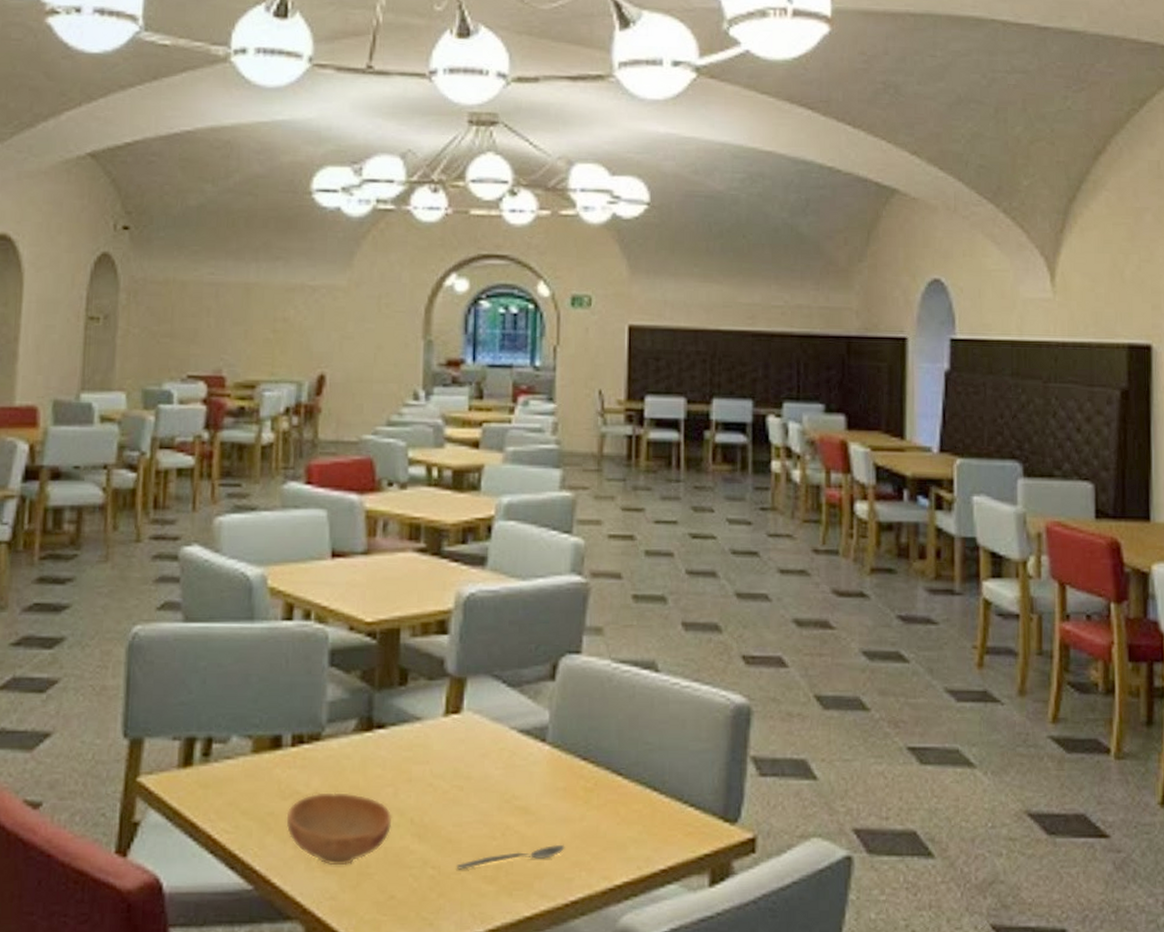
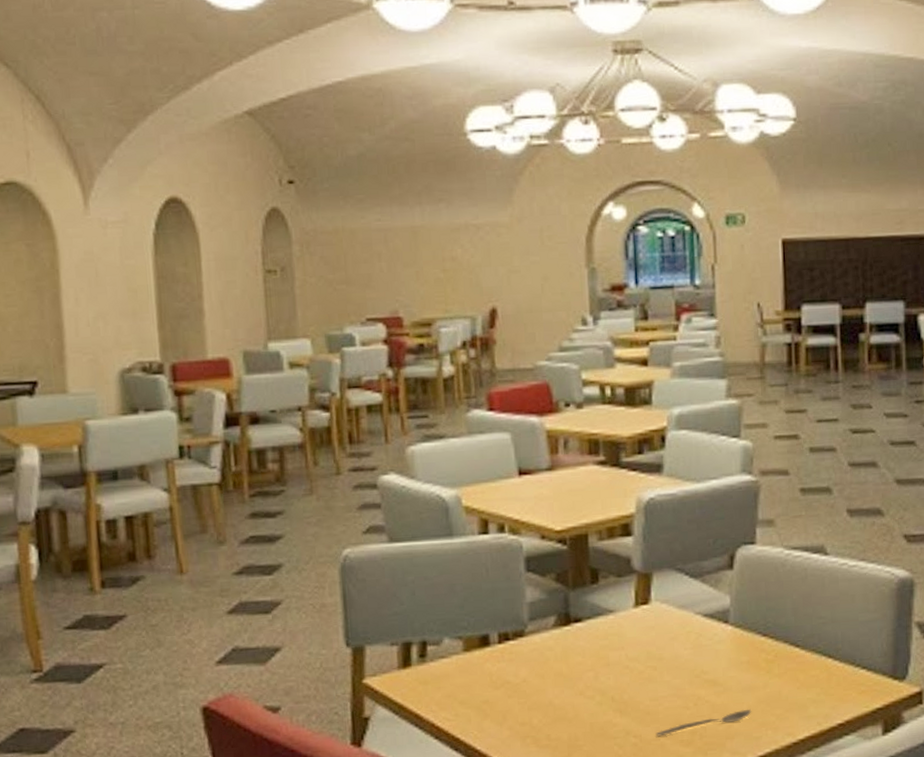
bowl: present [286,792,392,866] -> none [500,680,595,742]

